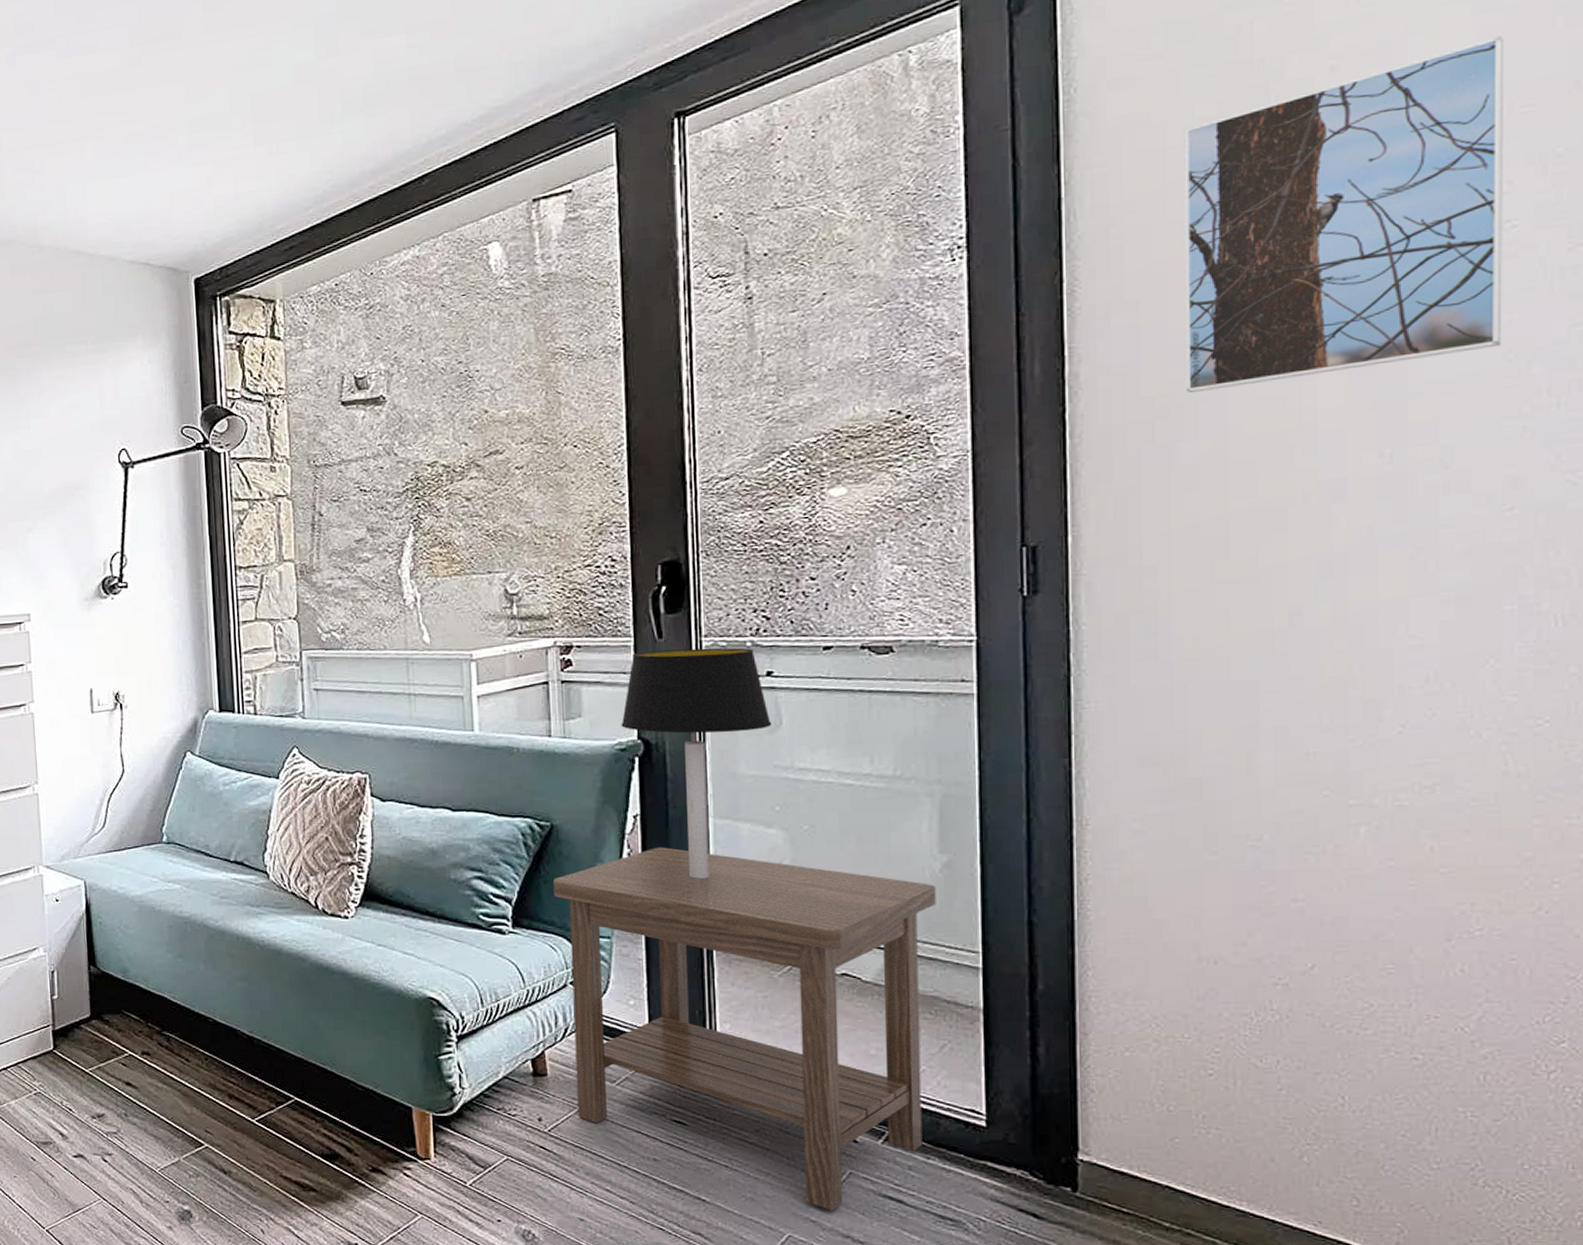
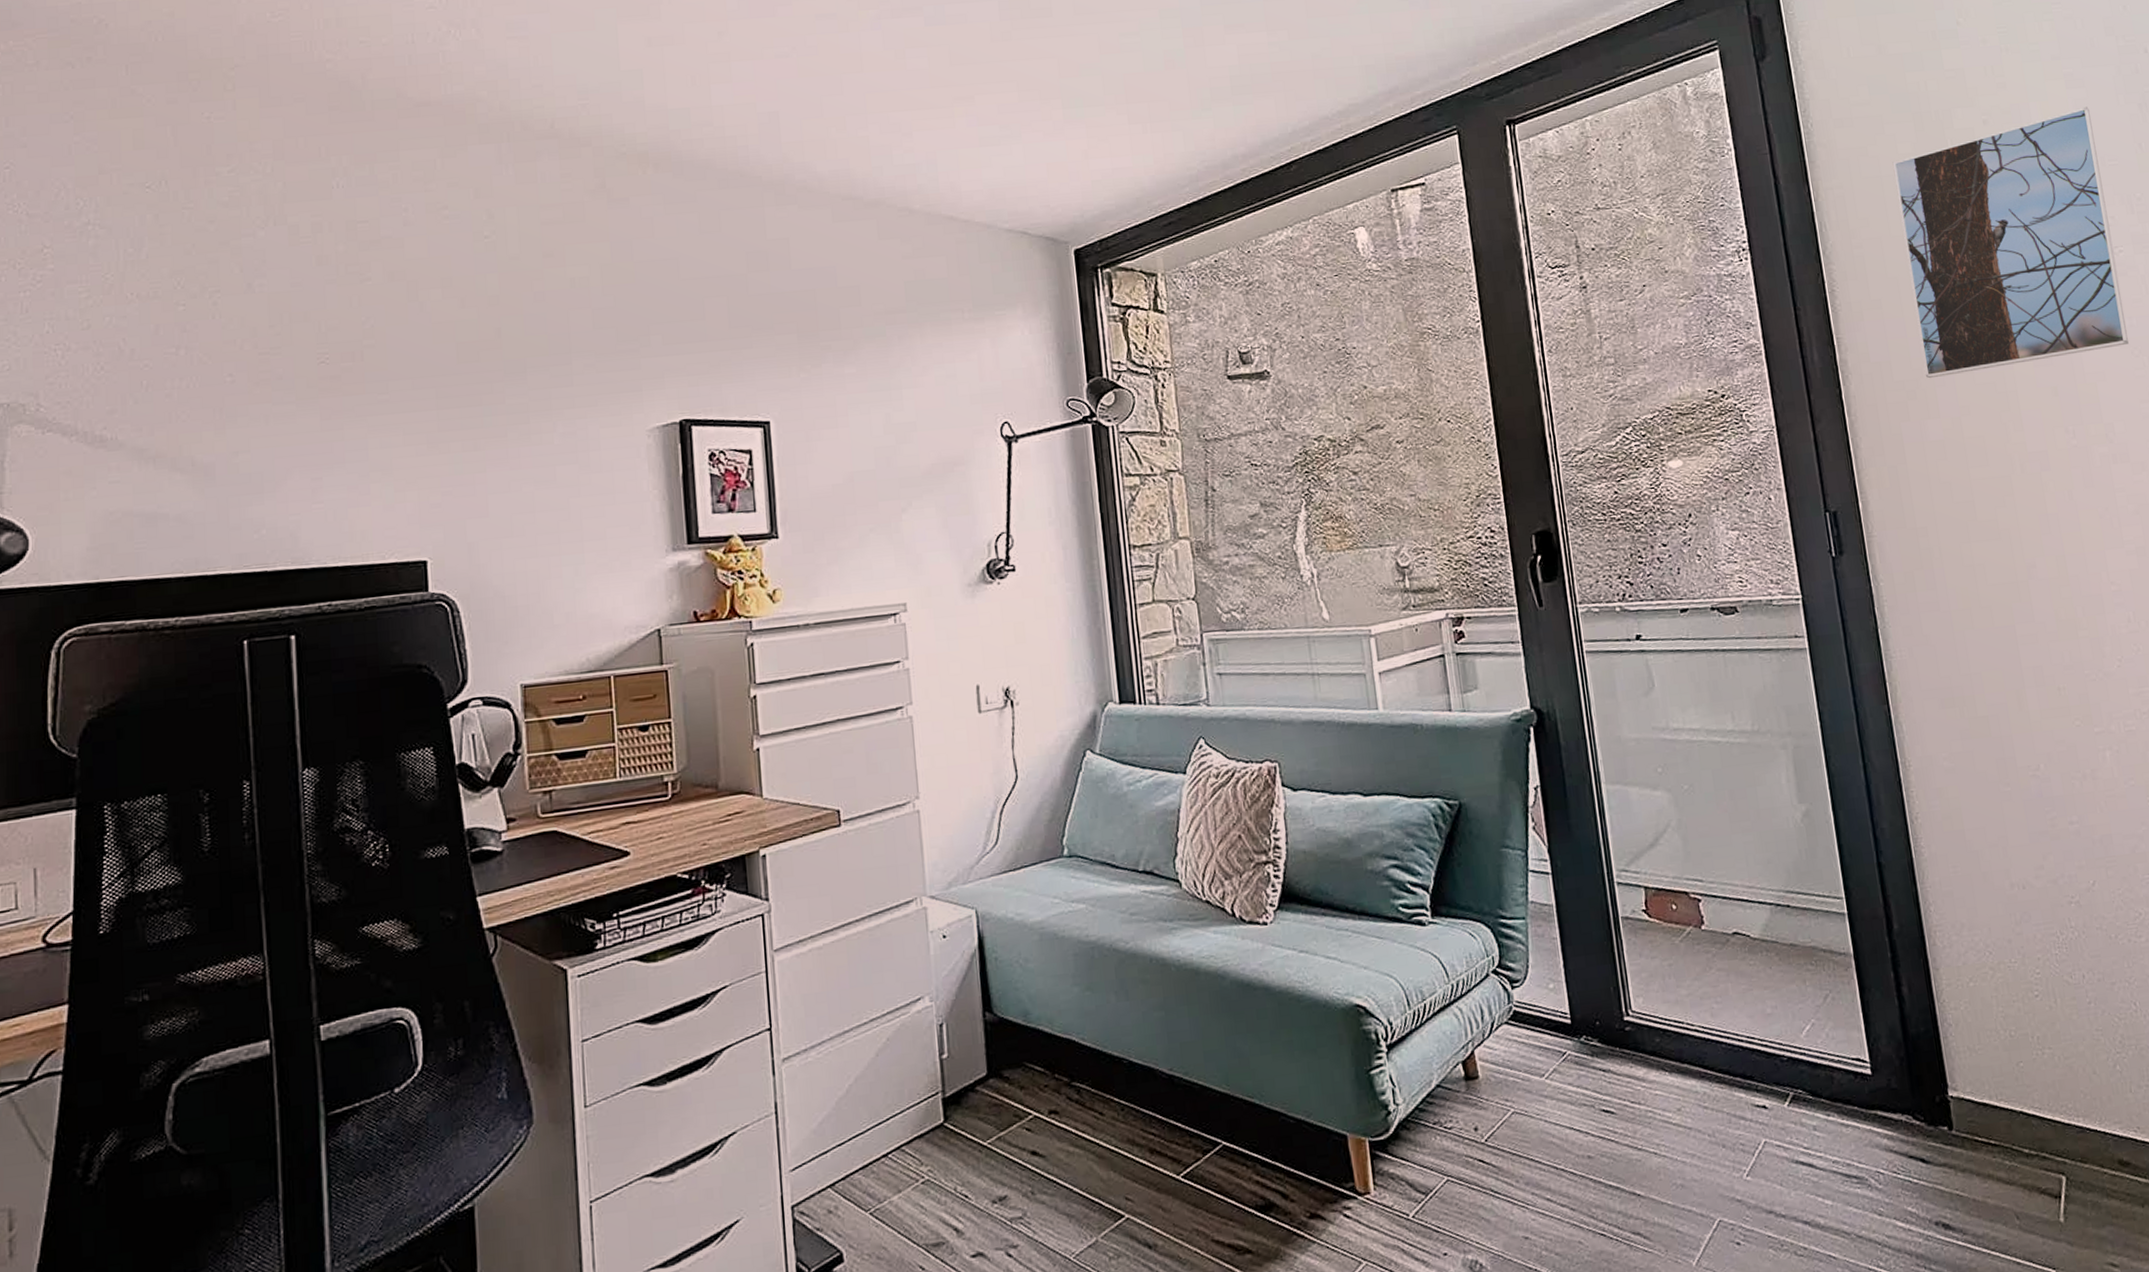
side table: present [553,847,936,1211] -> none [1466,817,1822,1186]
table lamp: present [621,647,772,879] -> none [1514,613,1646,848]

